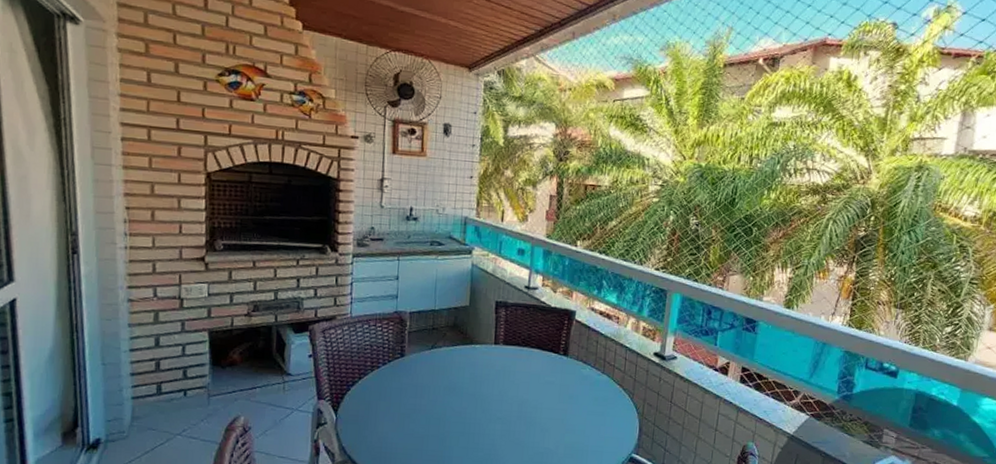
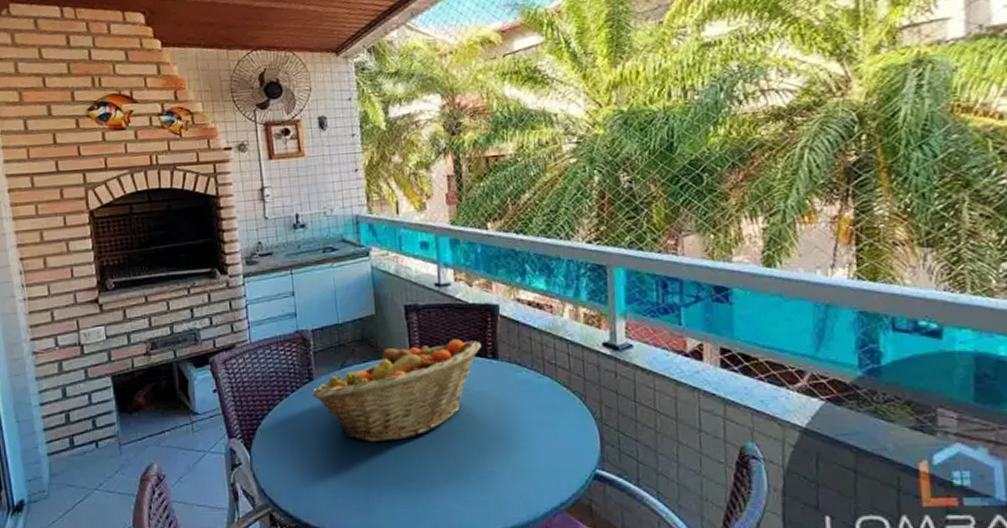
fruit basket: none [401,335,556,416] -> present [312,338,481,442]

